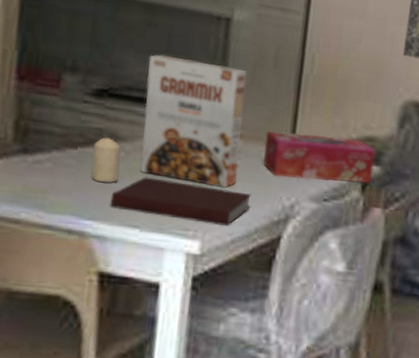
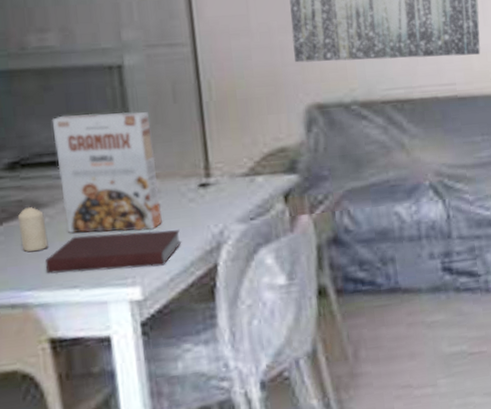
tissue box: present [263,131,376,184] -> none [180,152,293,207]

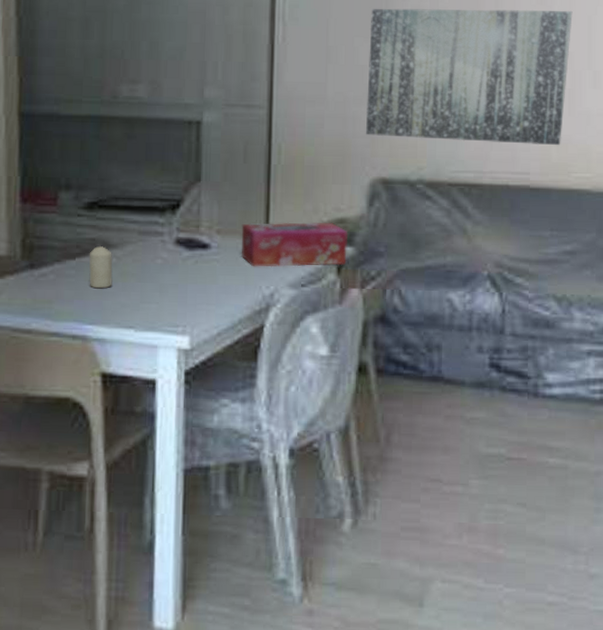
notebook: present [44,230,182,274] -> none [107,279,233,319]
cereal box: present [52,112,162,233] -> none [130,163,220,283]
tissue box: none [180,152,293,207] -> present [241,222,349,267]

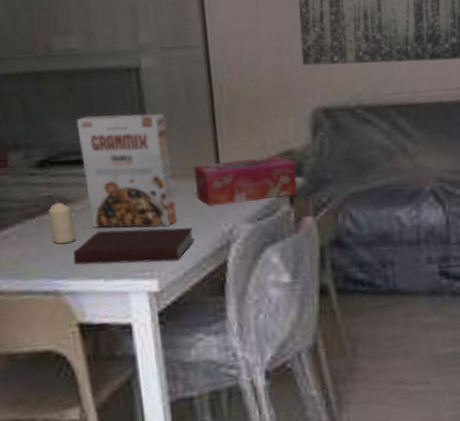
notebook: none [107,279,233,319] -> present [73,227,195,265]
cereal box: none [130,163,220,283] -> present [76,113,177,229]

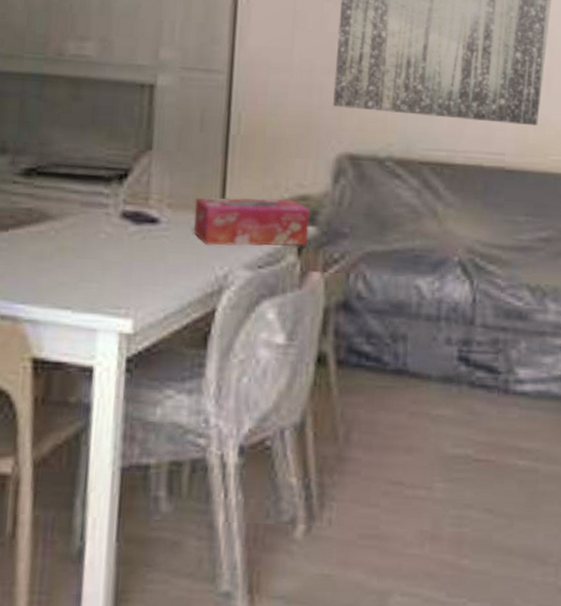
candle: present [48,202,76,245] -> none [23,217,50,265]
notebook: present [73,227,195,265] -> none [42,255,183,301]
cereal box: present [76,113,177,229] -> none [70,128,173,262]

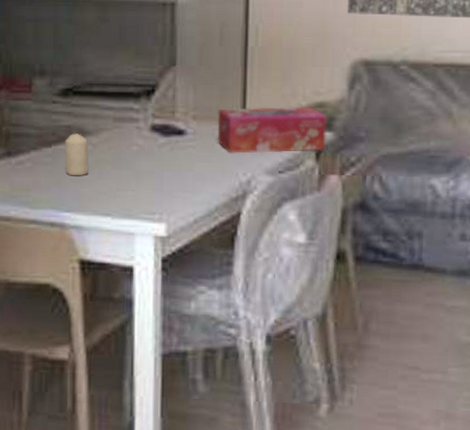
candle: none [23,217,50,265] -> present [65,133,89,176]

